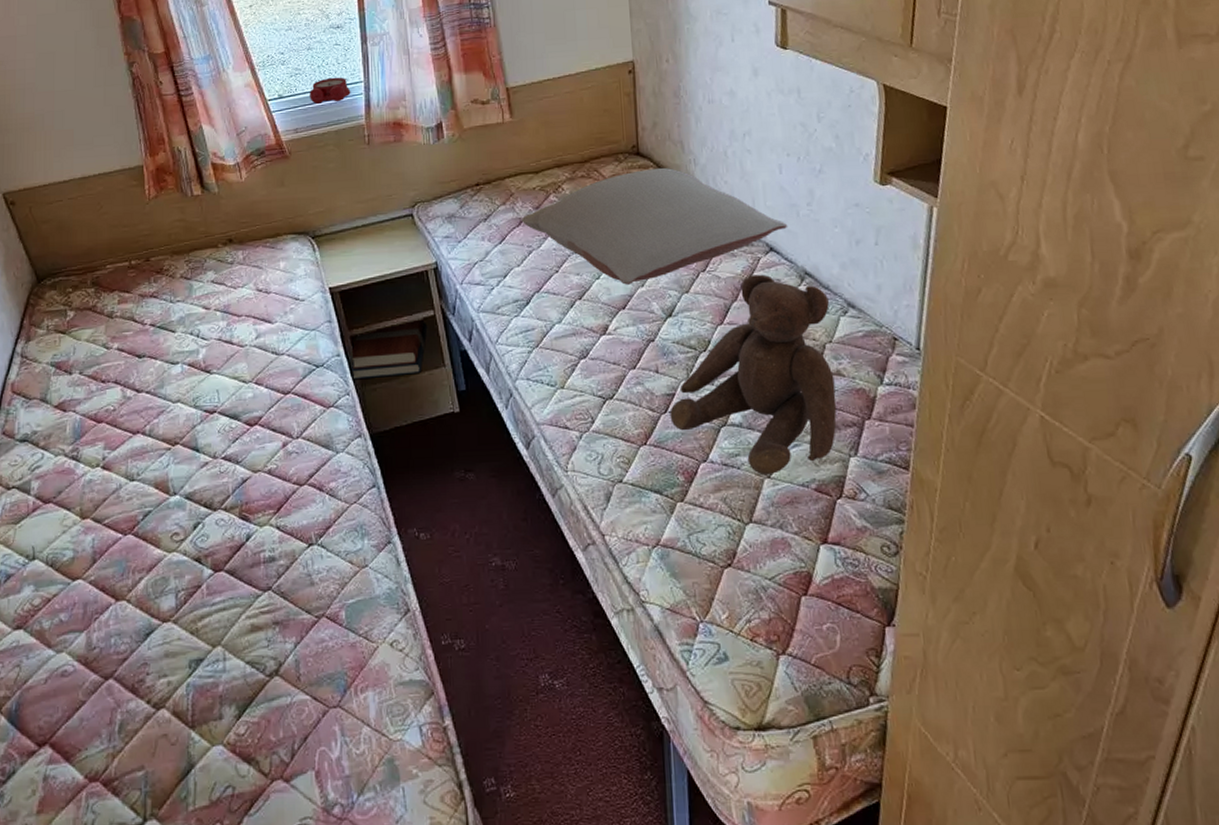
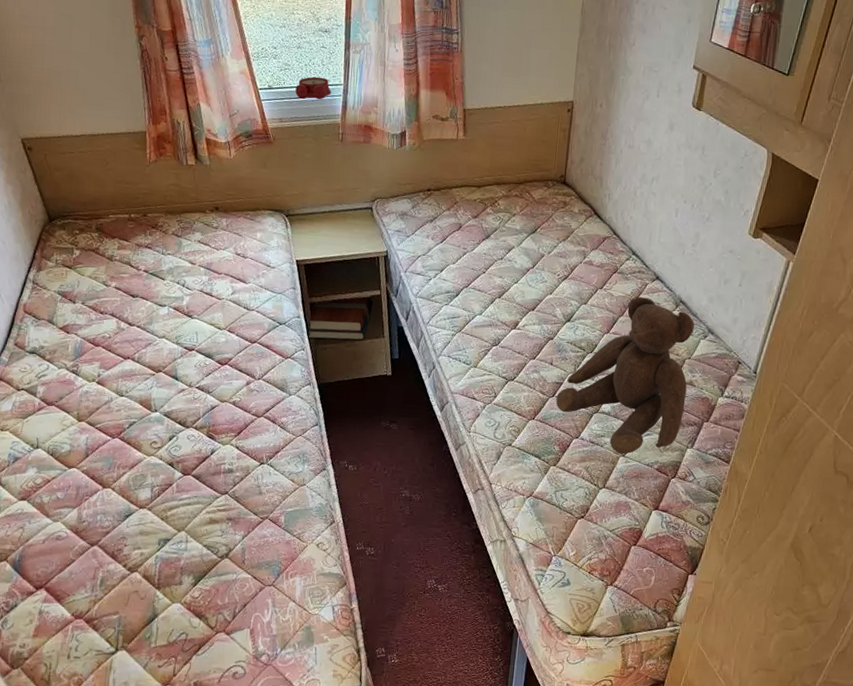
pillow: present [521,167,788,285] -> none [461,197,674,291]

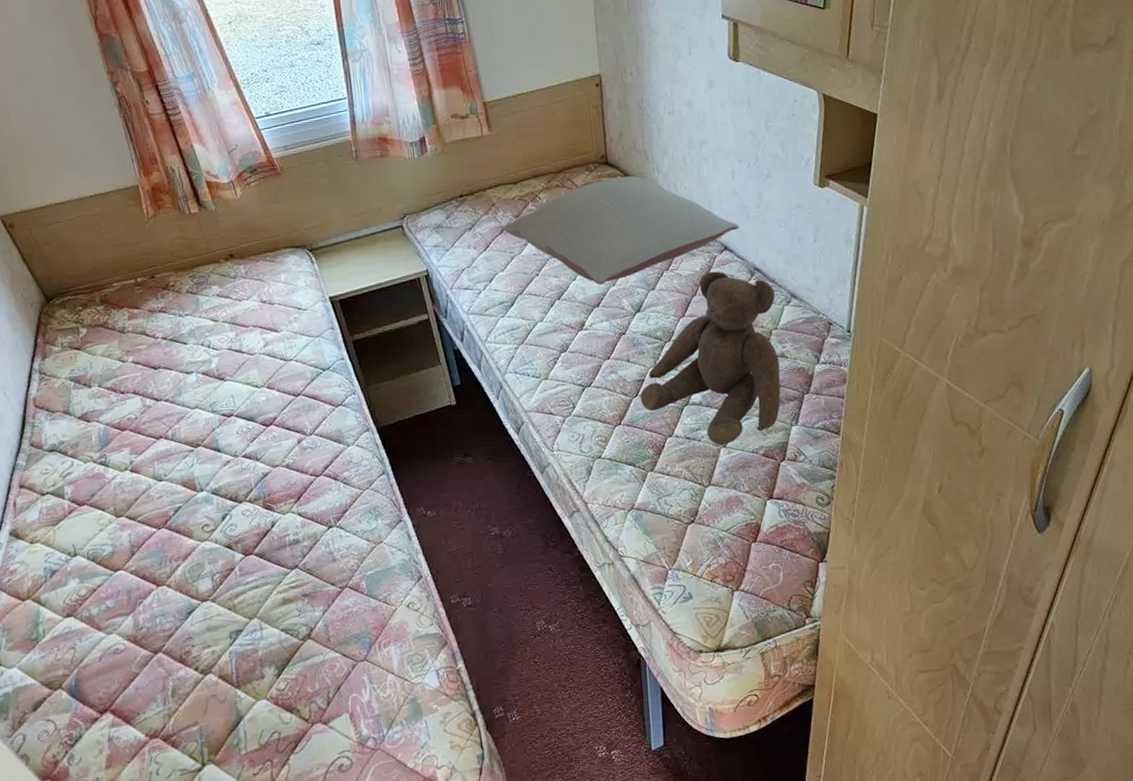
alarm clock: present [295,76,331,100] -> none [296,93,336,122]
books: present [307,294,374,341] -> none [353,320,423,381]
pillow: none [461,197,674,291] -> present [503,175,740,285]

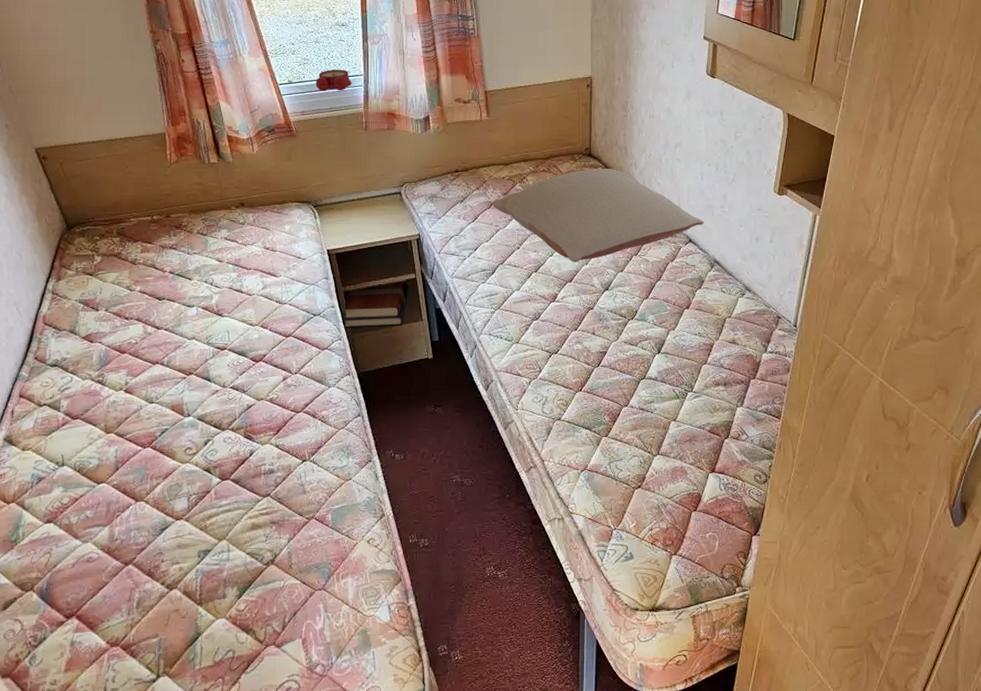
alarm clock: none [296,93,336,122] -> present [316,69,352,92]
books: none [353,320,423,381] -> present [343,278,409,328]
teddy bear: present [640,271,781,446] -> none [602,260,732,419]

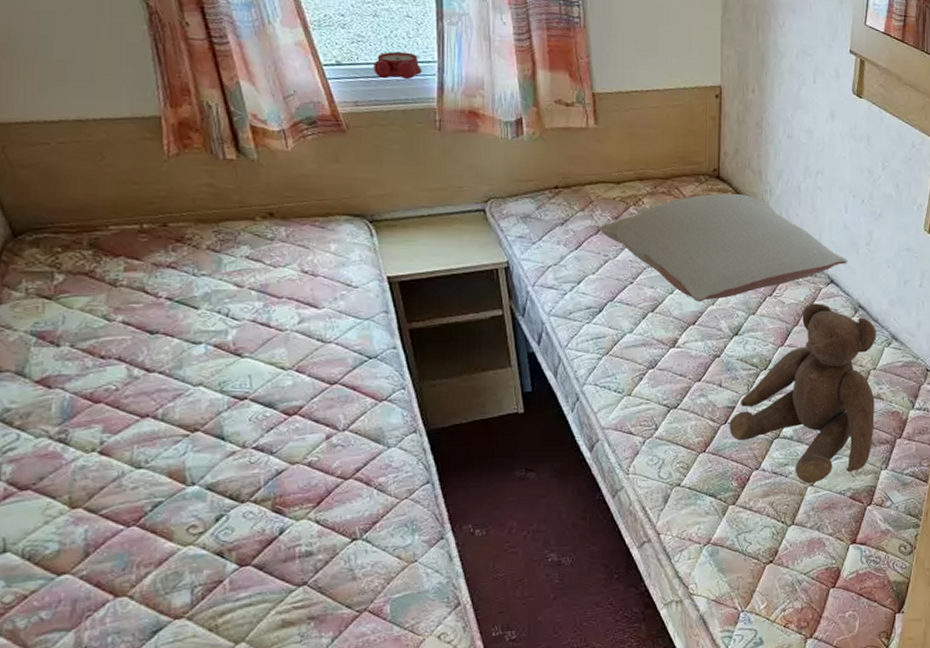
books: present [343,278,409,328] -> none [408,315,495,375]
teddy bear: none [602,260,732,419] -> present [729,303,877,484]

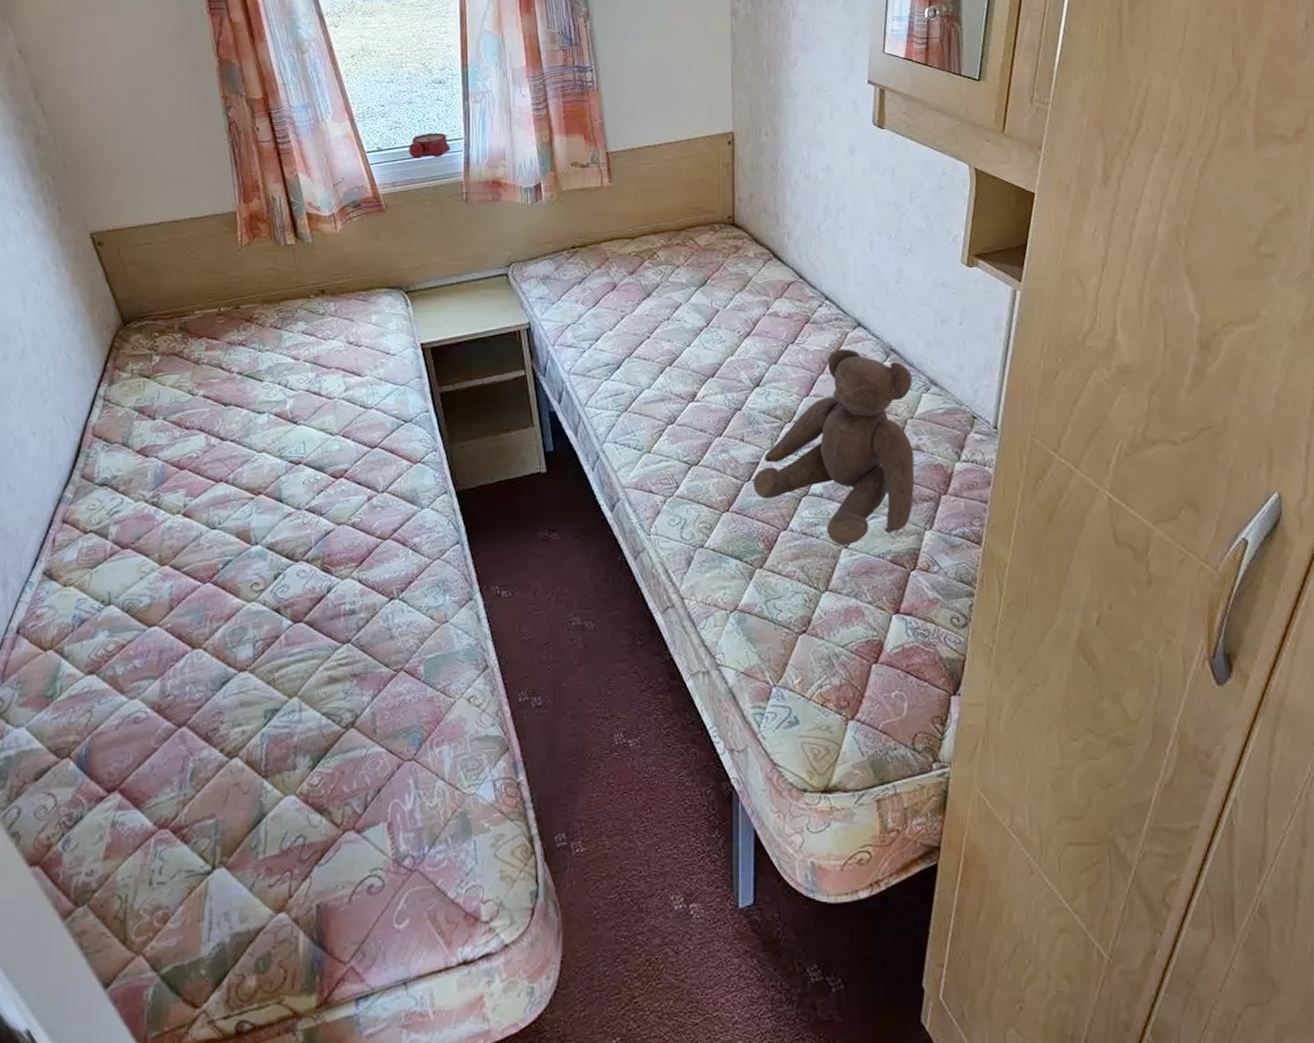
pillow: present [599,193,848,302] -> none [615,239,877,353]

